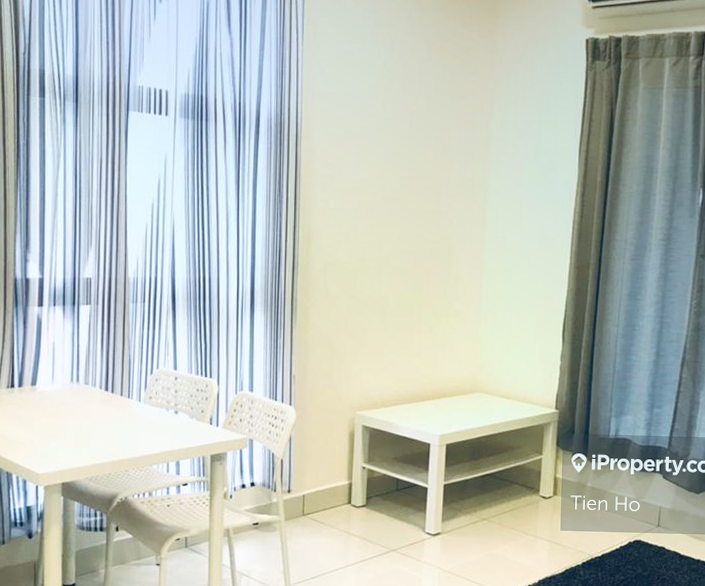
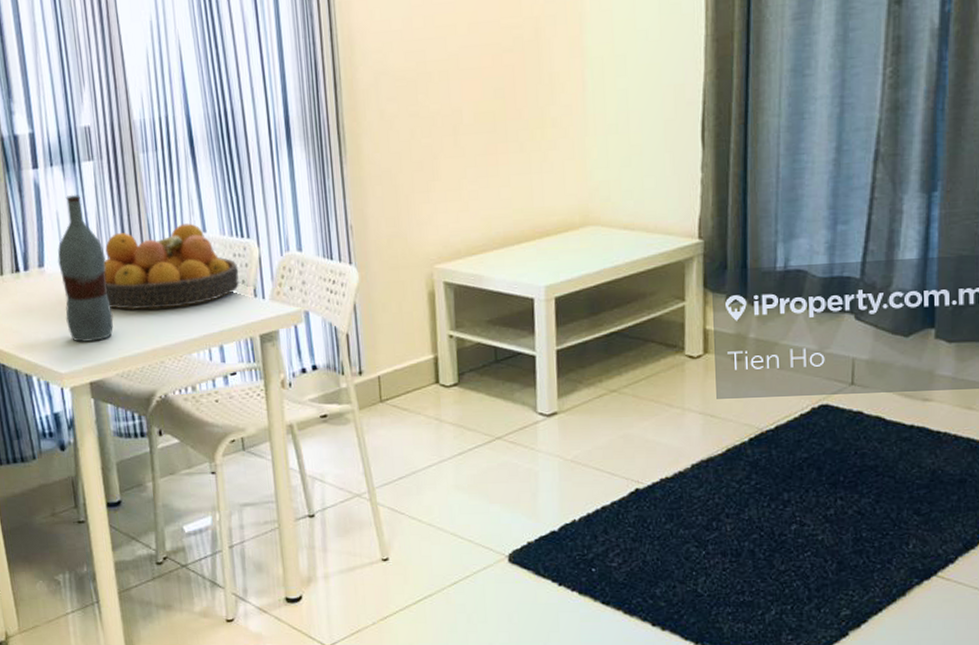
bottle: none [49,329,90,449] -> present [57,194,114,342]
fruit bowl: none [86,362,200,428] -> present [104,223,239,310]

